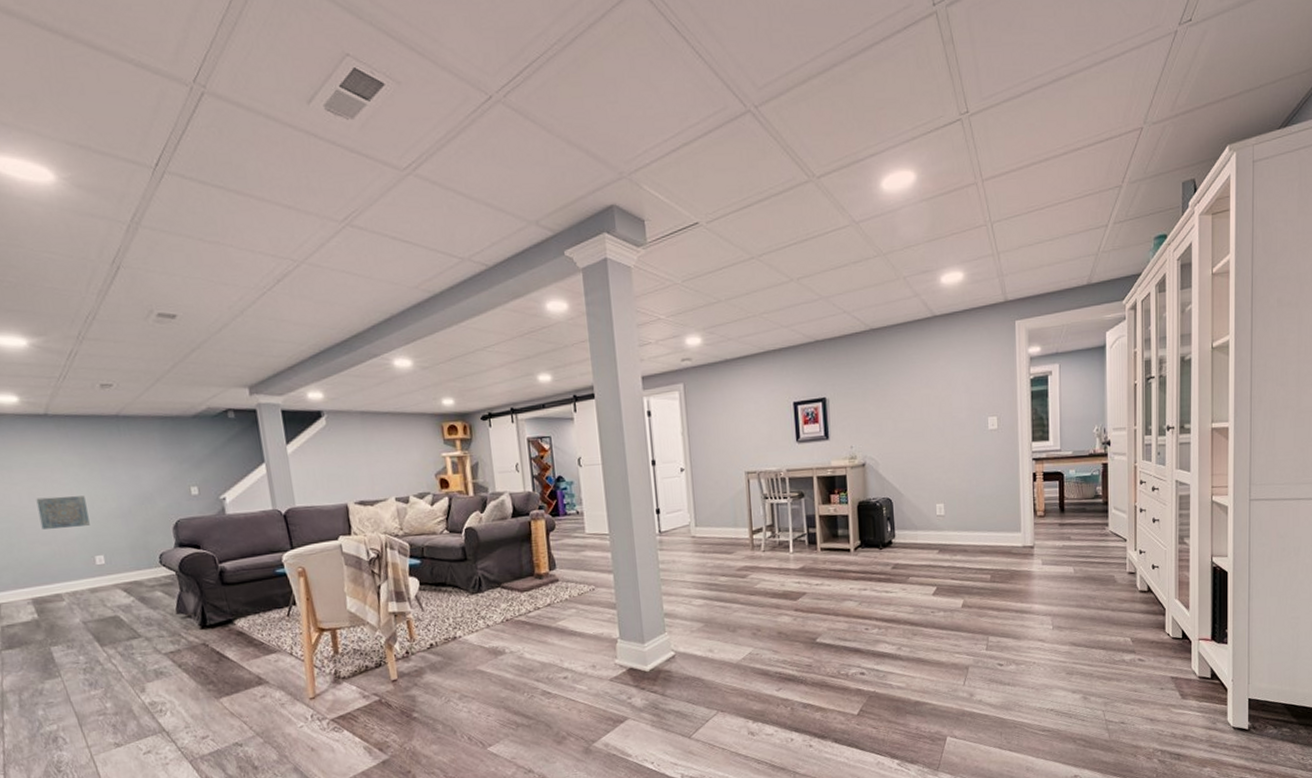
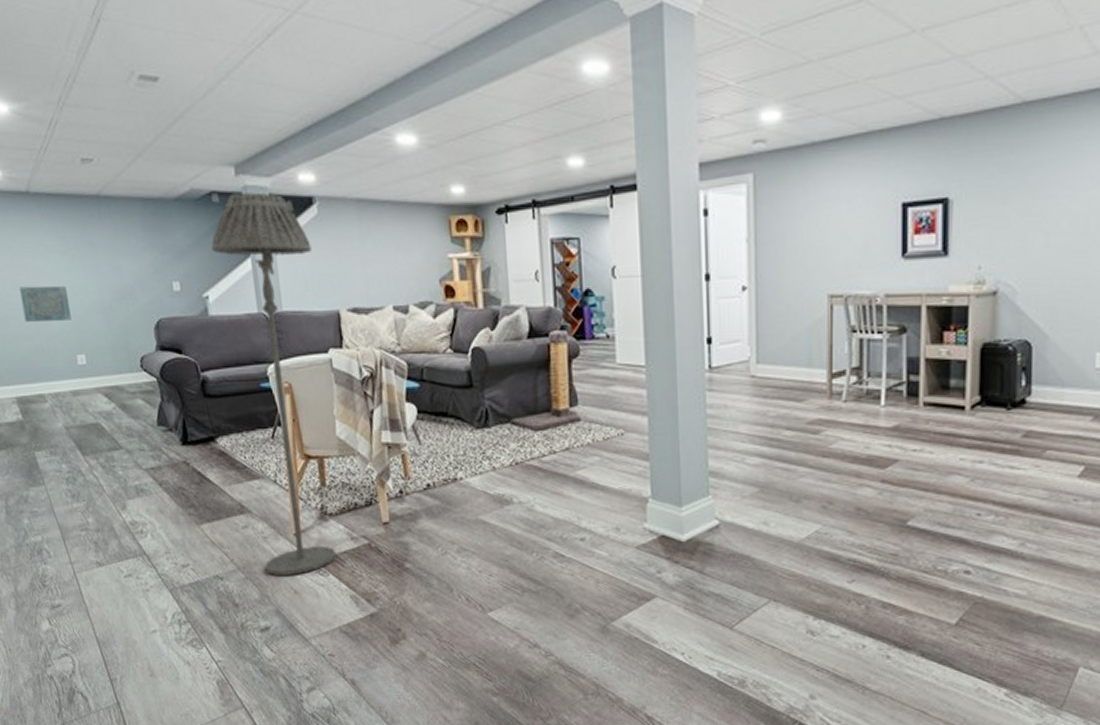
floor lamp: none [227,408,351,737] -> present [211,192,337,575]

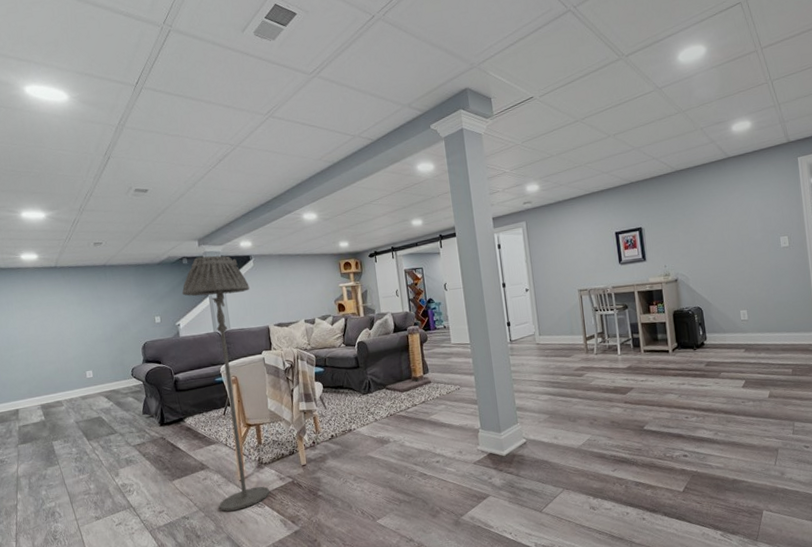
wall art: present [19,285,72,322] -> none [46,326,83,352]

